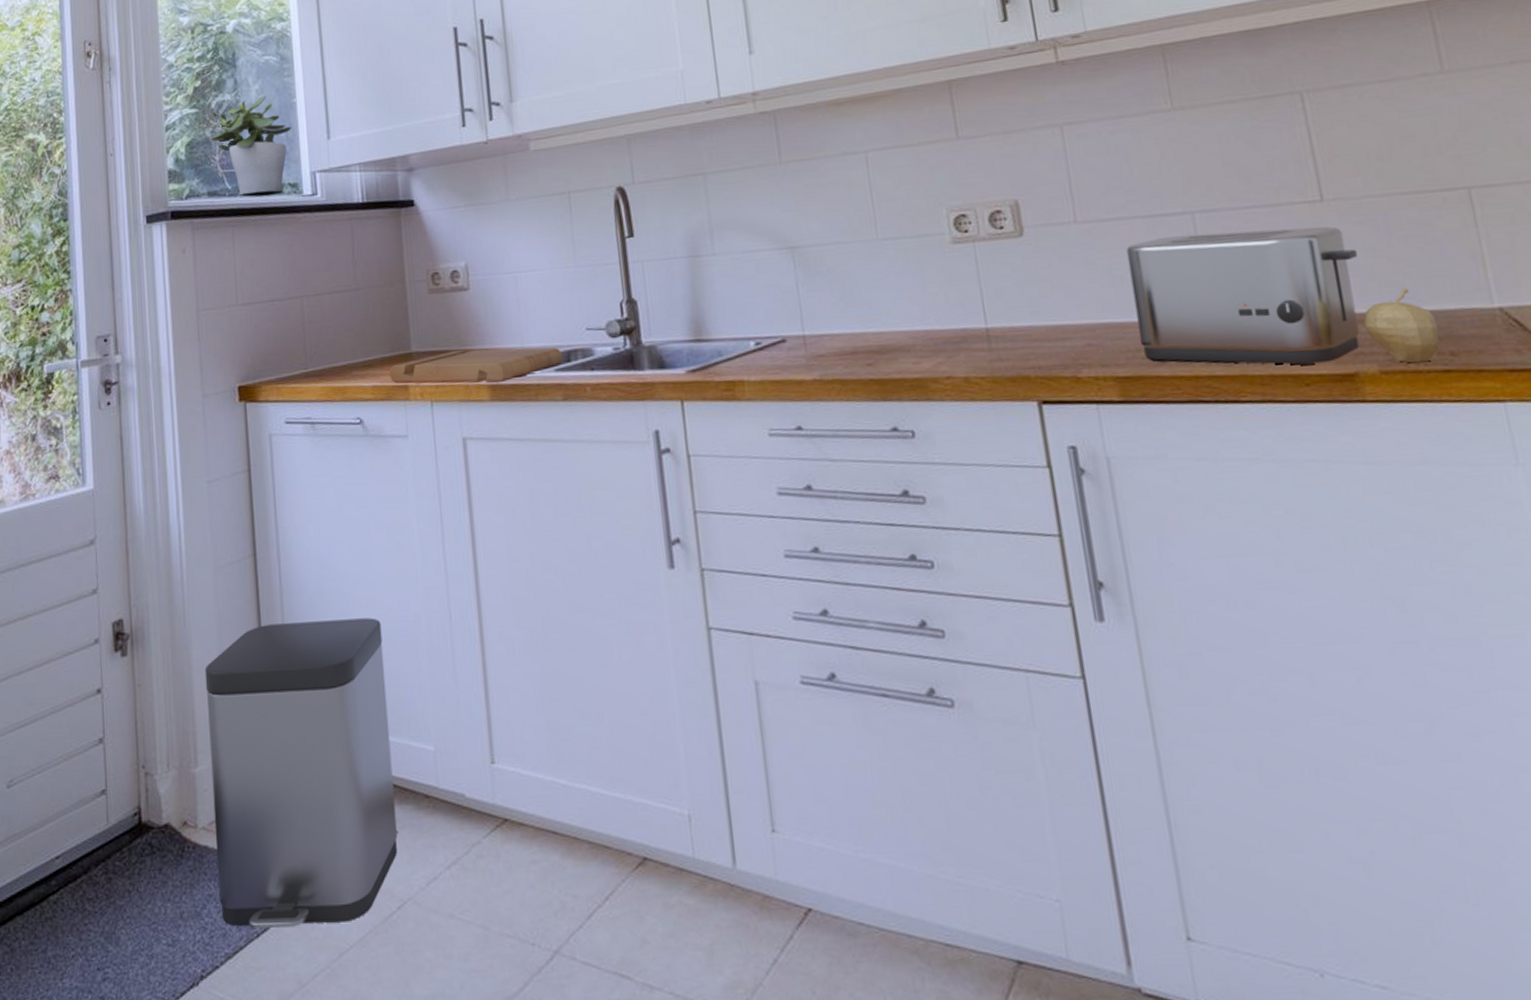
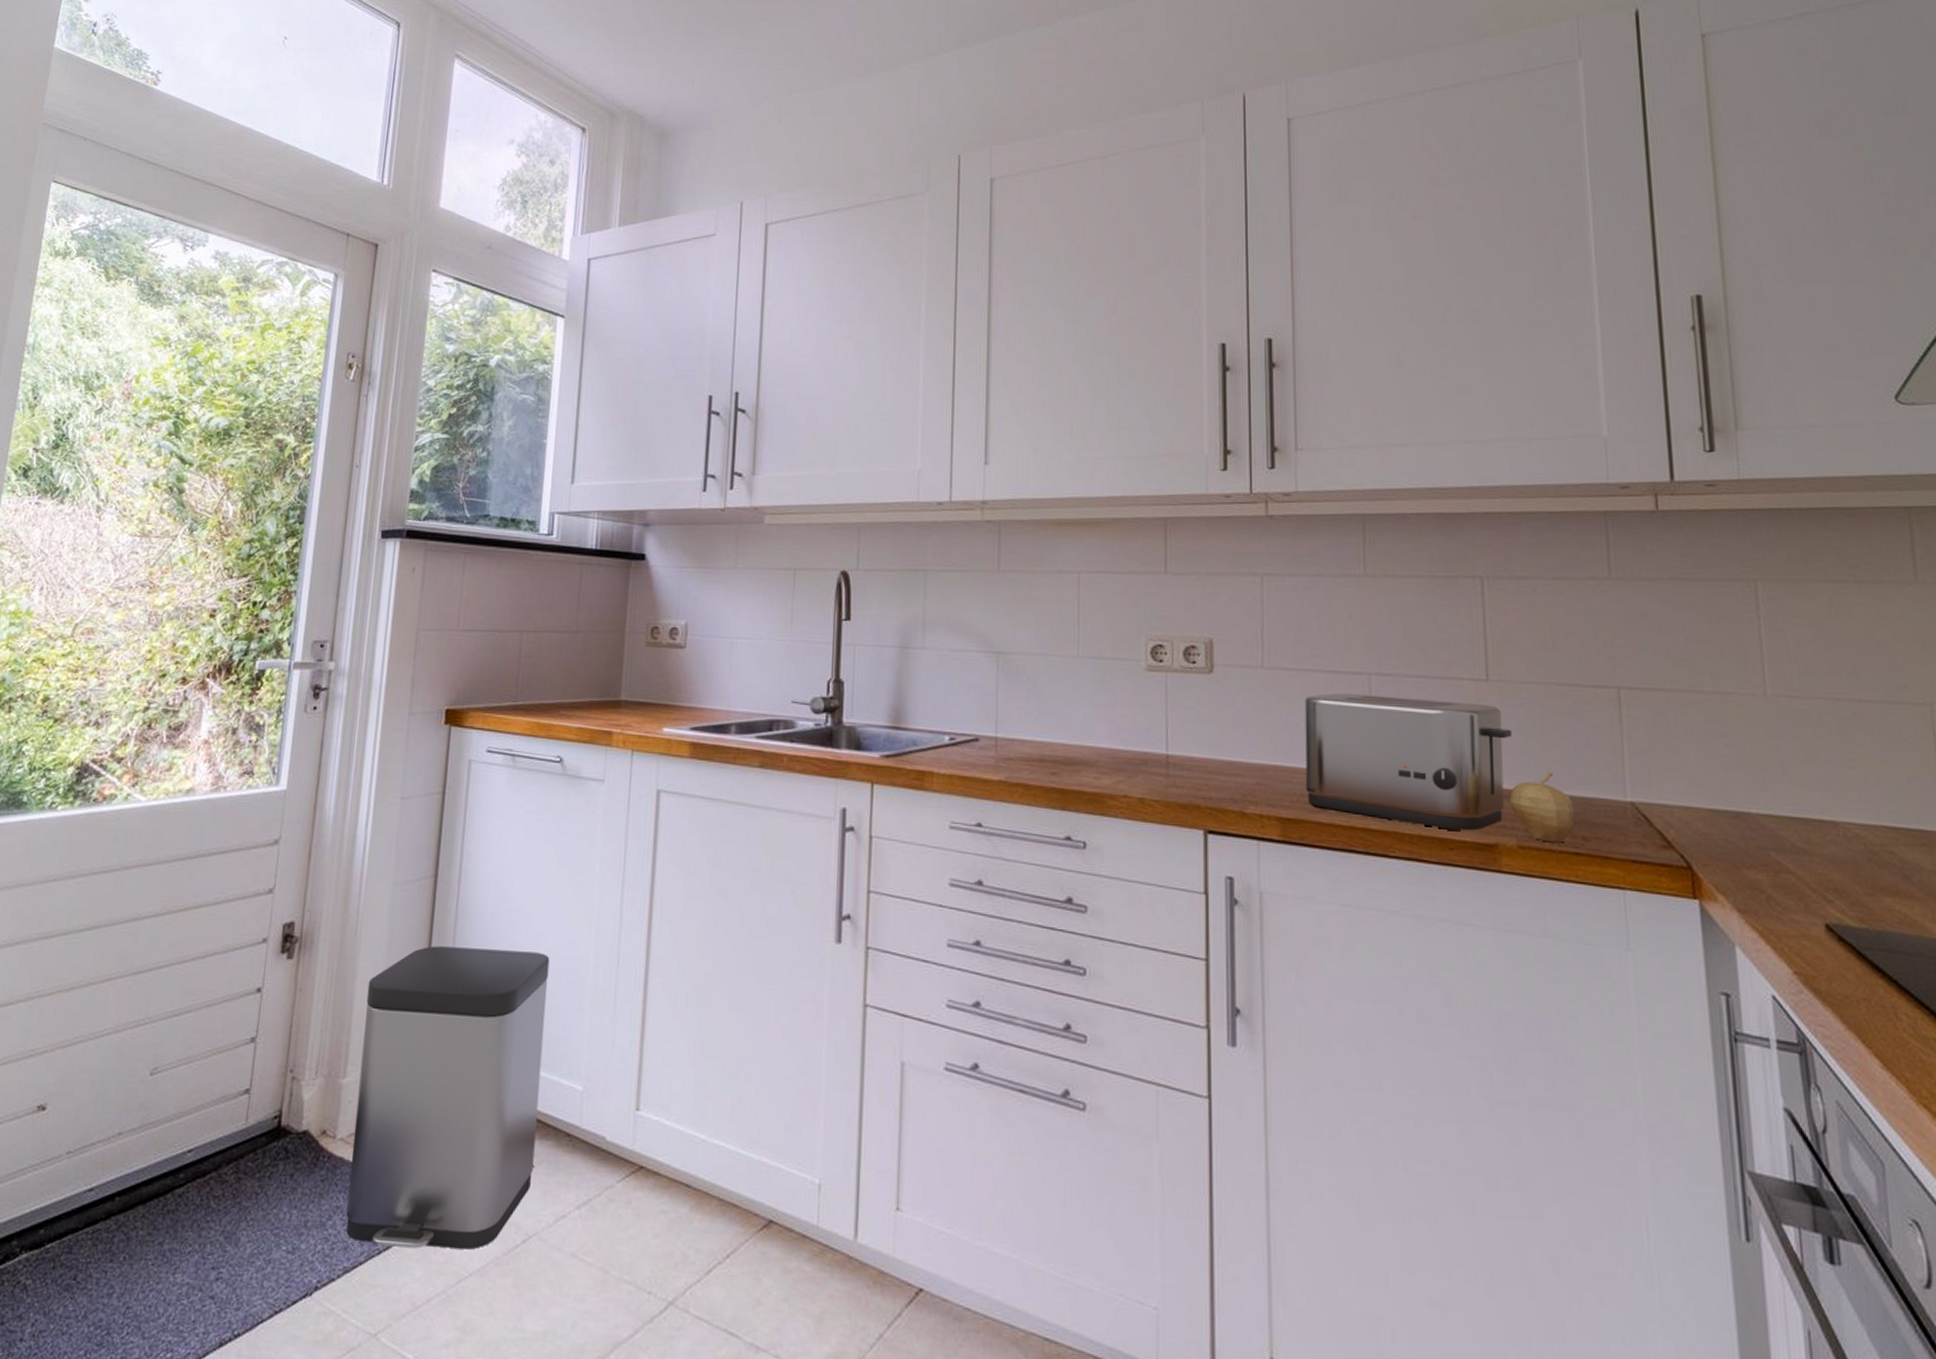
potted plant: present [209,95,291,197] -> none [456,432,538,530]
cutting board: present [389,347,564,384] -> none [595,704,766,742]

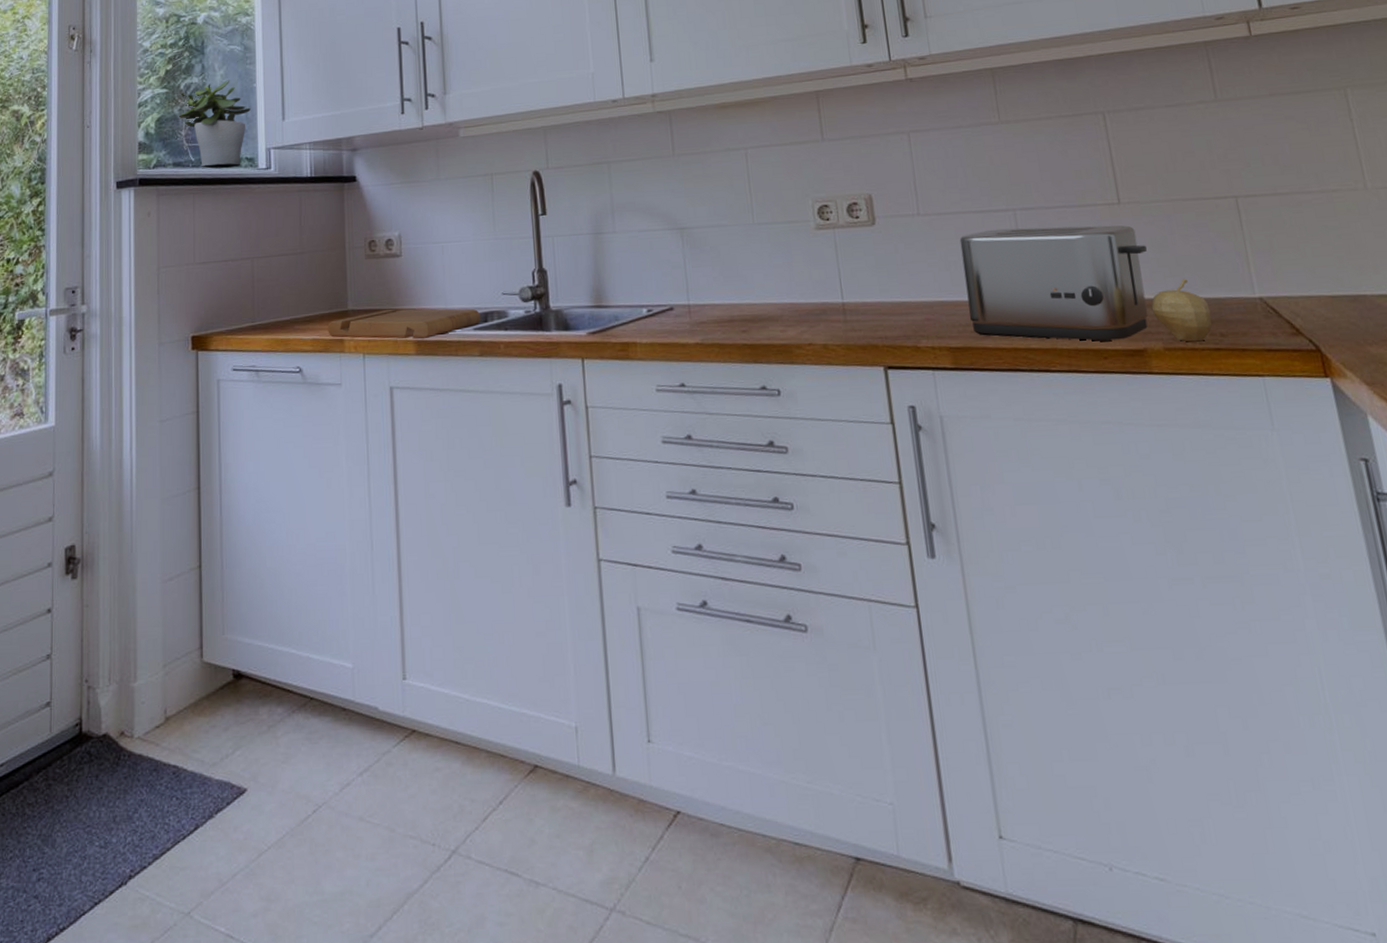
pedal bin: present [346,946,550,1250] -> none [148,546,316,831]
potted plant: none [456,432,538,530] -> present [177,80,251,169]
cutting board: none [595,704,766,742] -> present [327,309,482,340]

